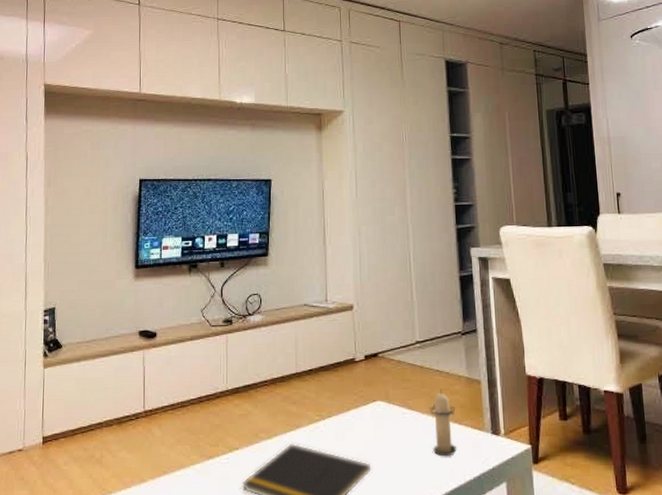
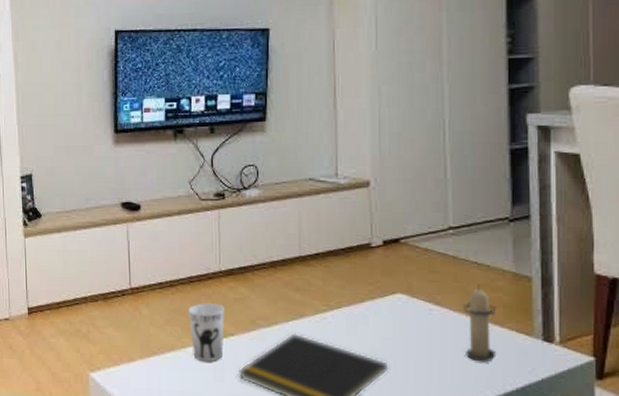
cup: none [197,419,231,477] -> present [188,302,226,362]

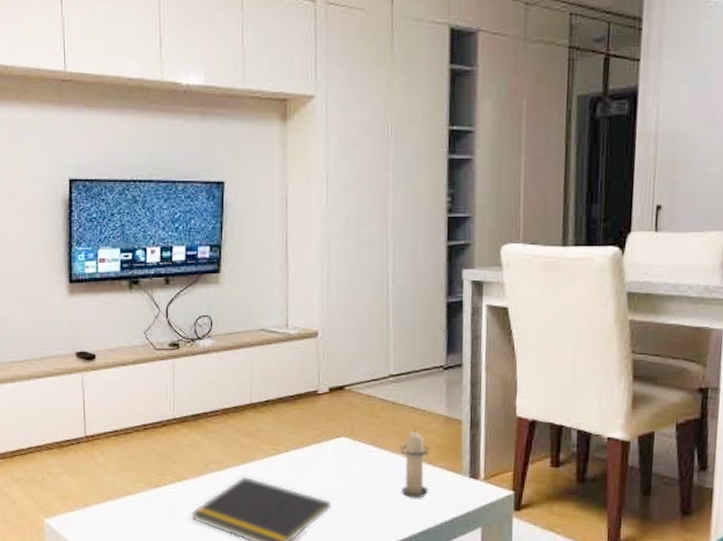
cup: present [188,302,226,362] -> none [143,448,179,505]

